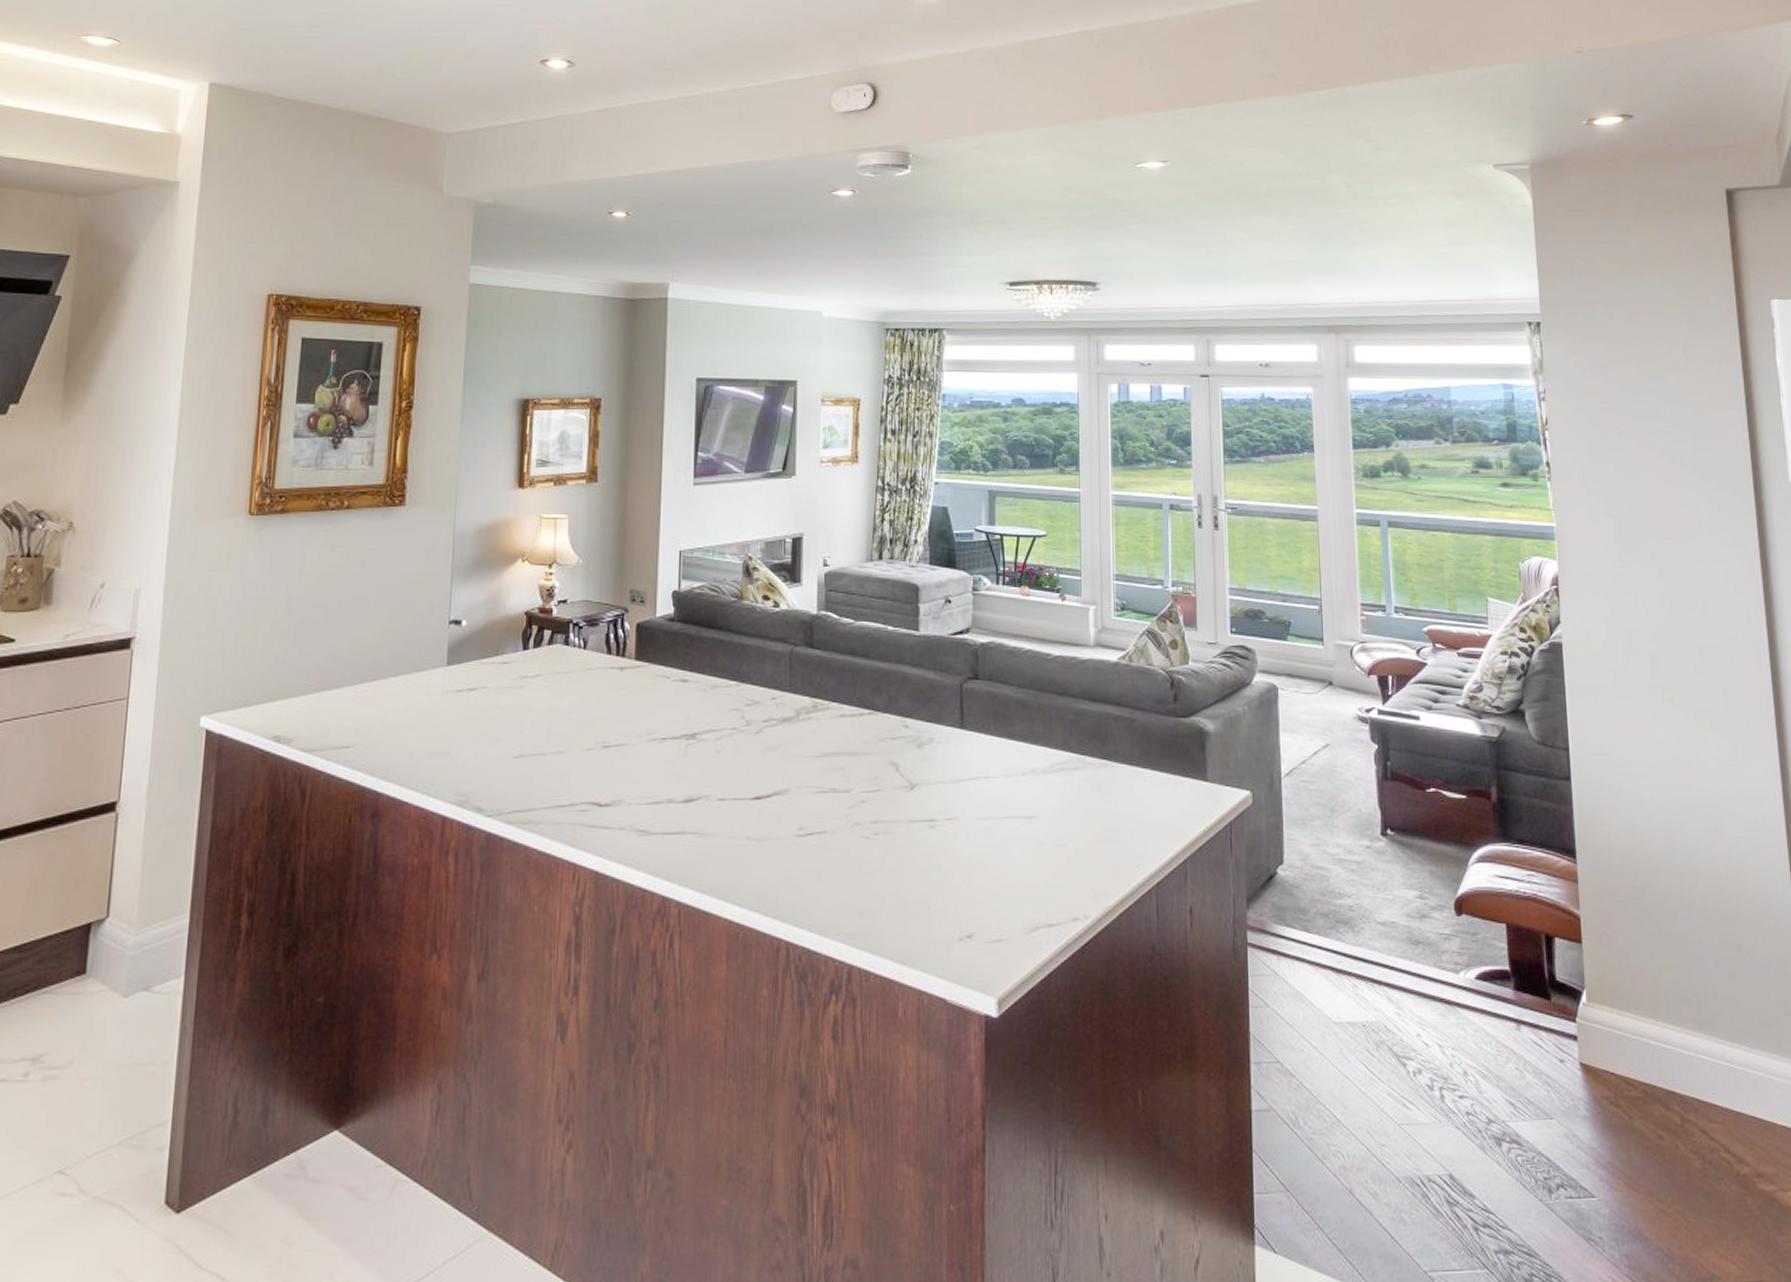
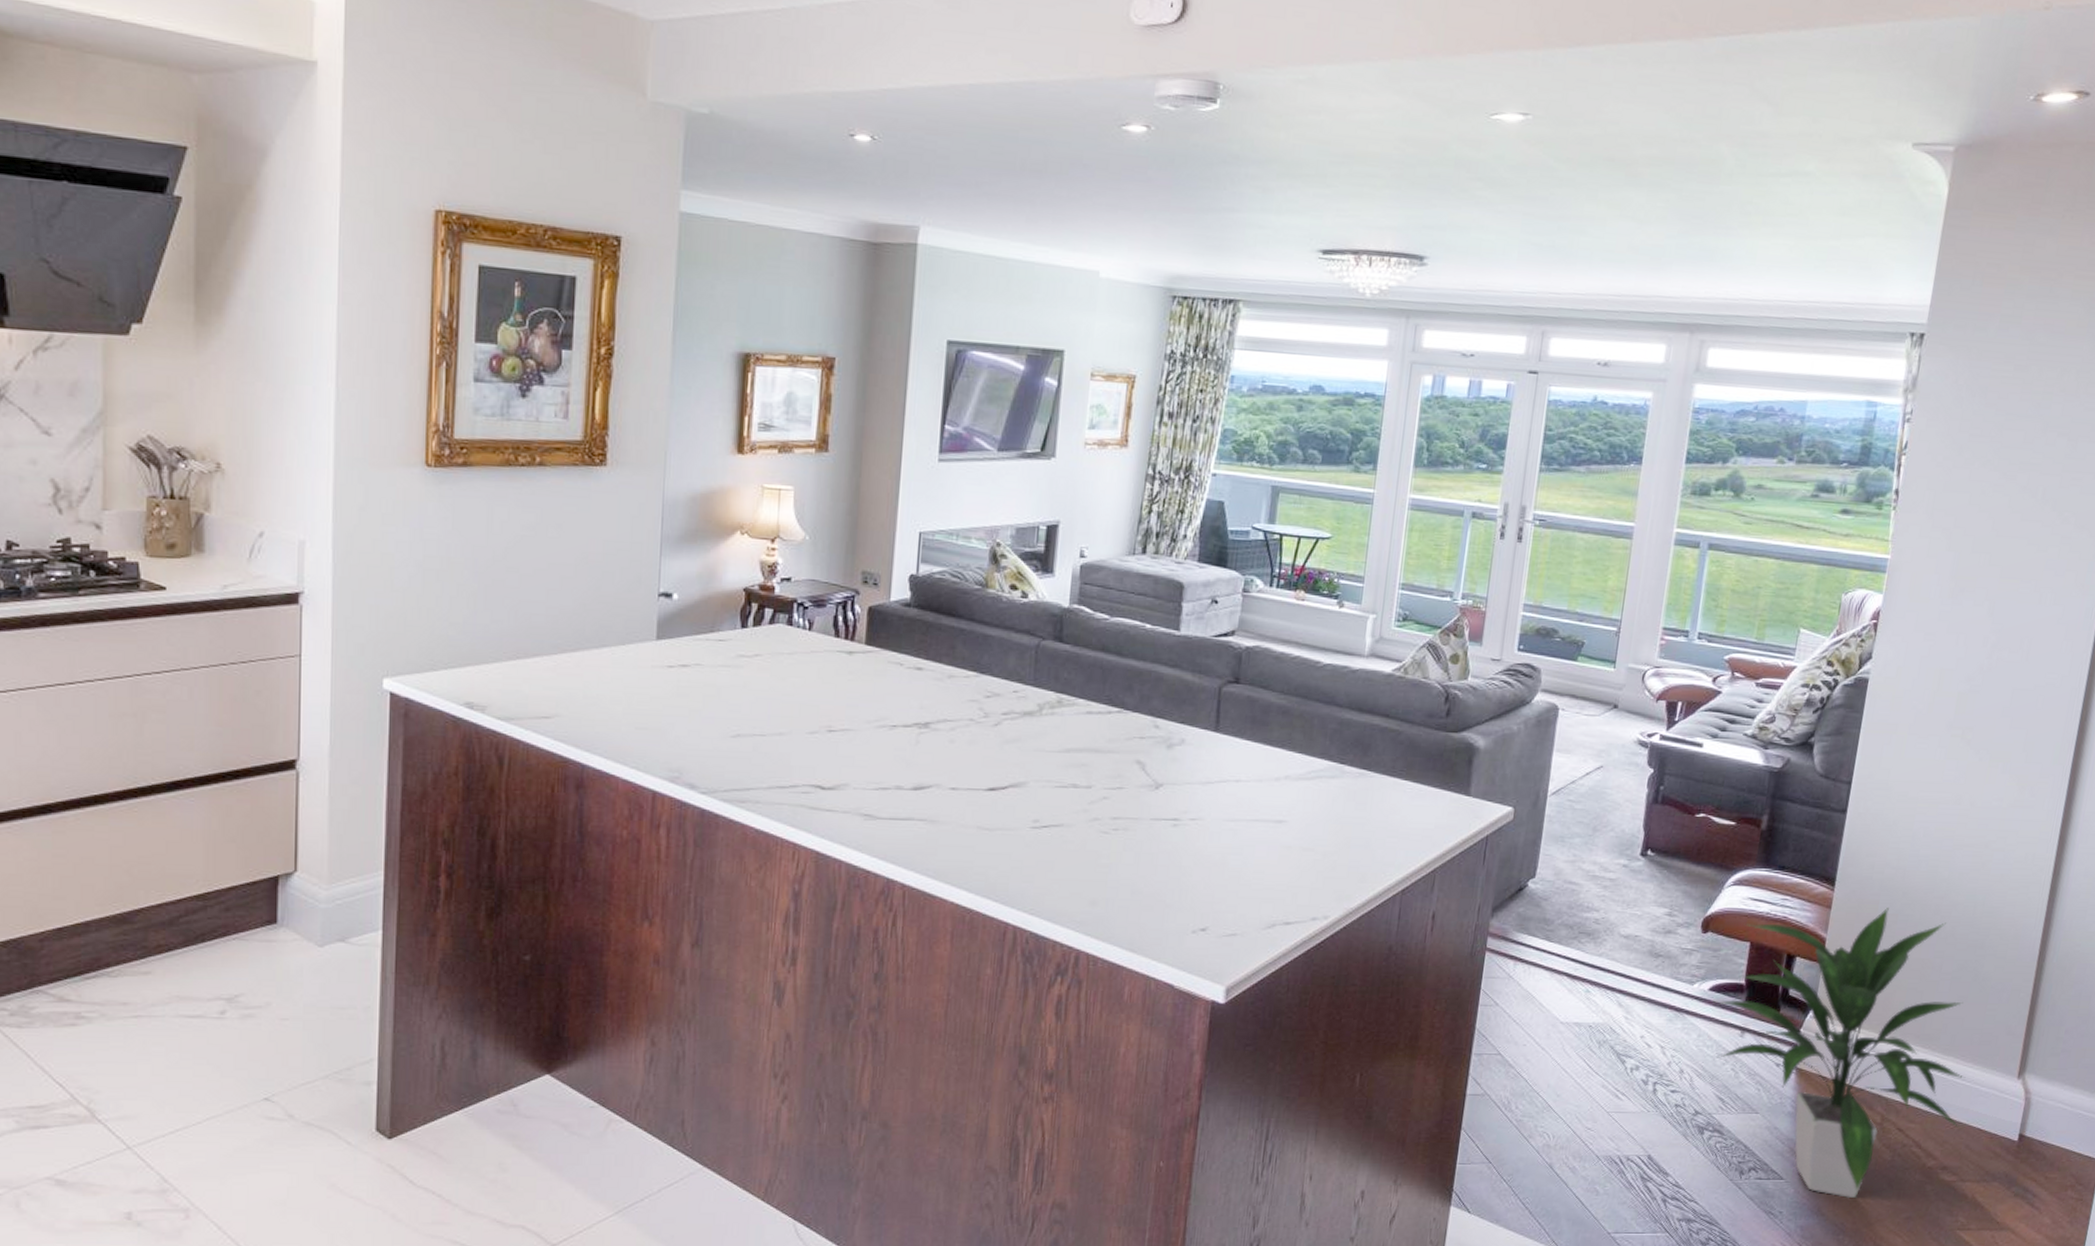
indoor plant: none [1482,879,1765,1218] -> present [1713,908,1966,1199]

